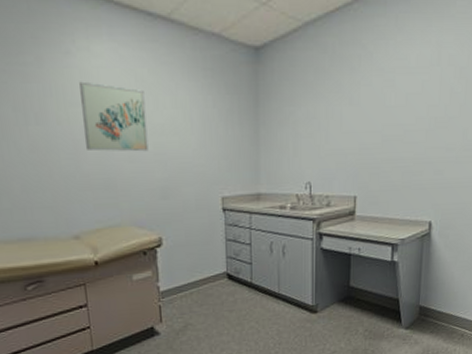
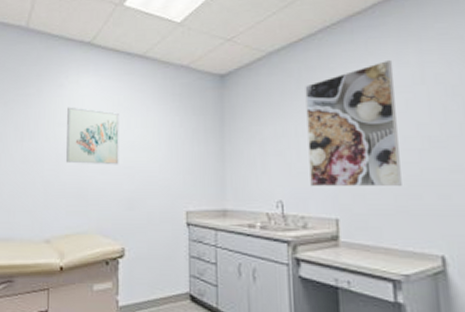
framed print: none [336,37,417,168] -> present [305,59,402,187]

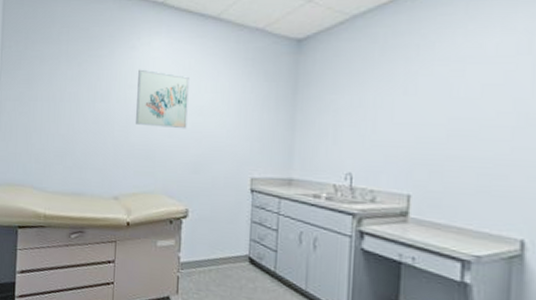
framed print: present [305,59,402,187] -> none [384,25,496,166]

